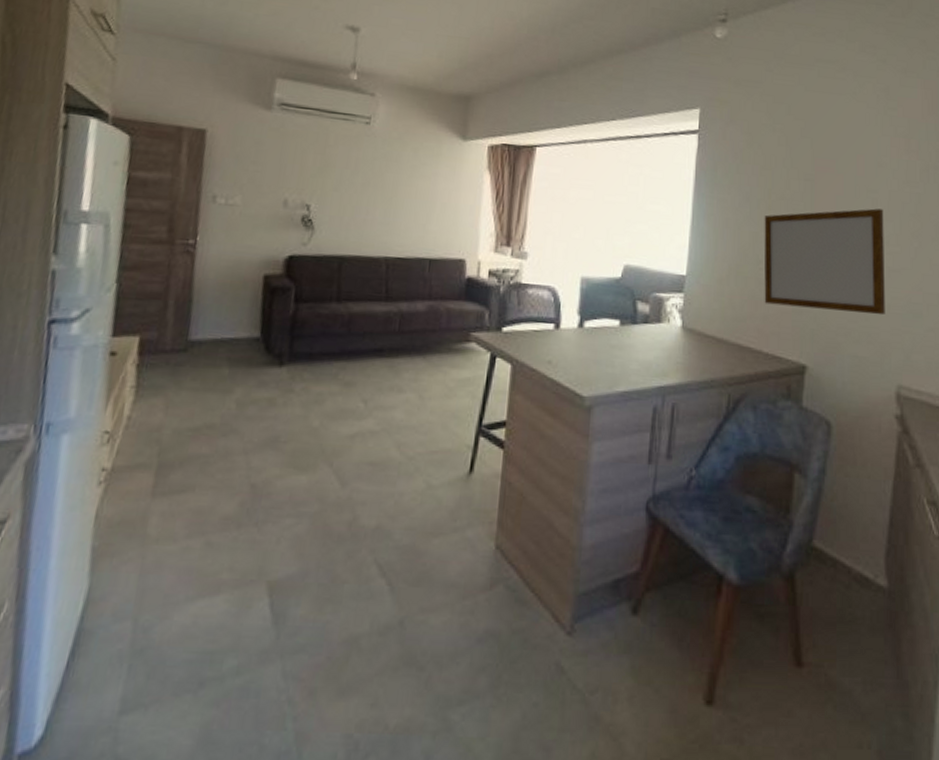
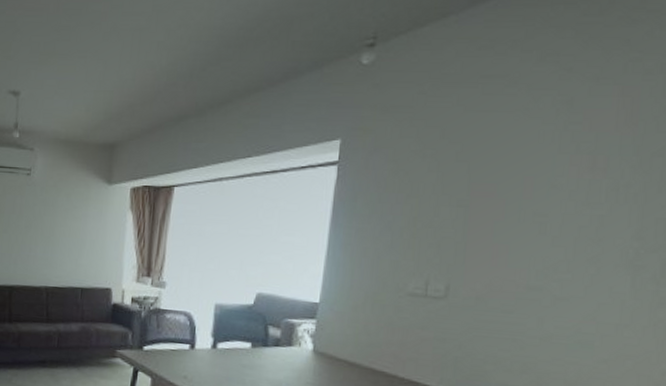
writing board: present [764,208,885,315] -> none [402,233,554,345]

